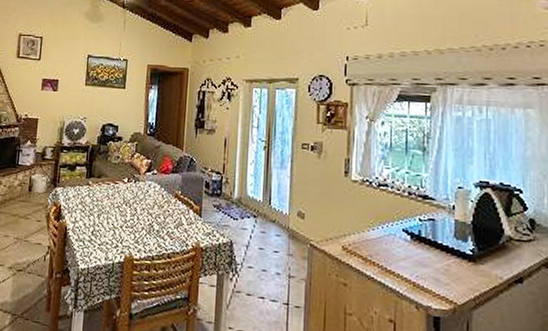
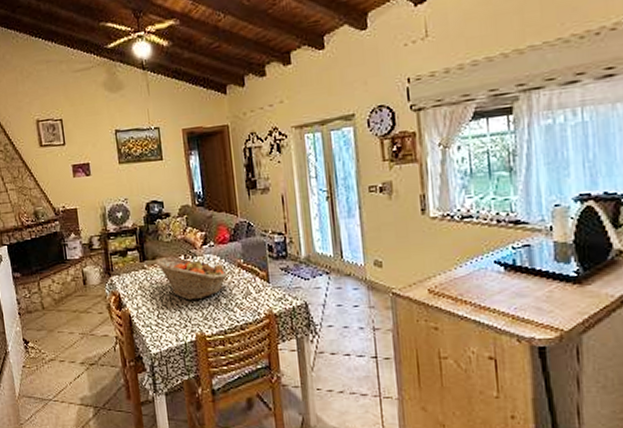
fruit basket: none [100,177,166,223] -> present [156,257,229,301]

